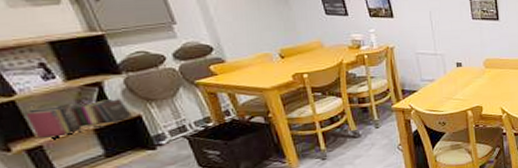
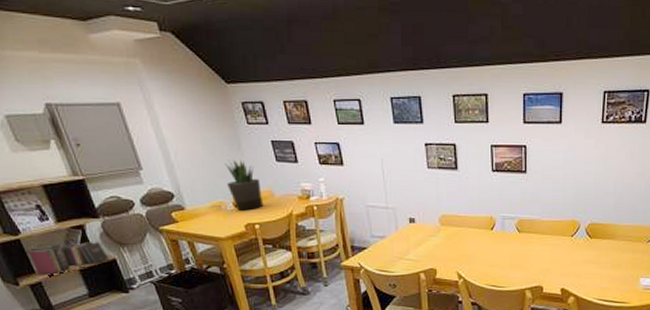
planter: none [271,13,313,62] -> present [225,160,264,211]

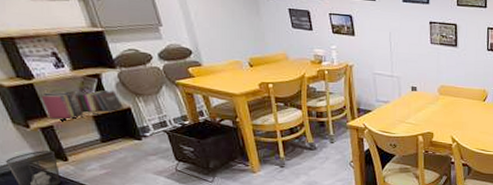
planter: present [225,160,264,211] -> none [243,23,278,71]

